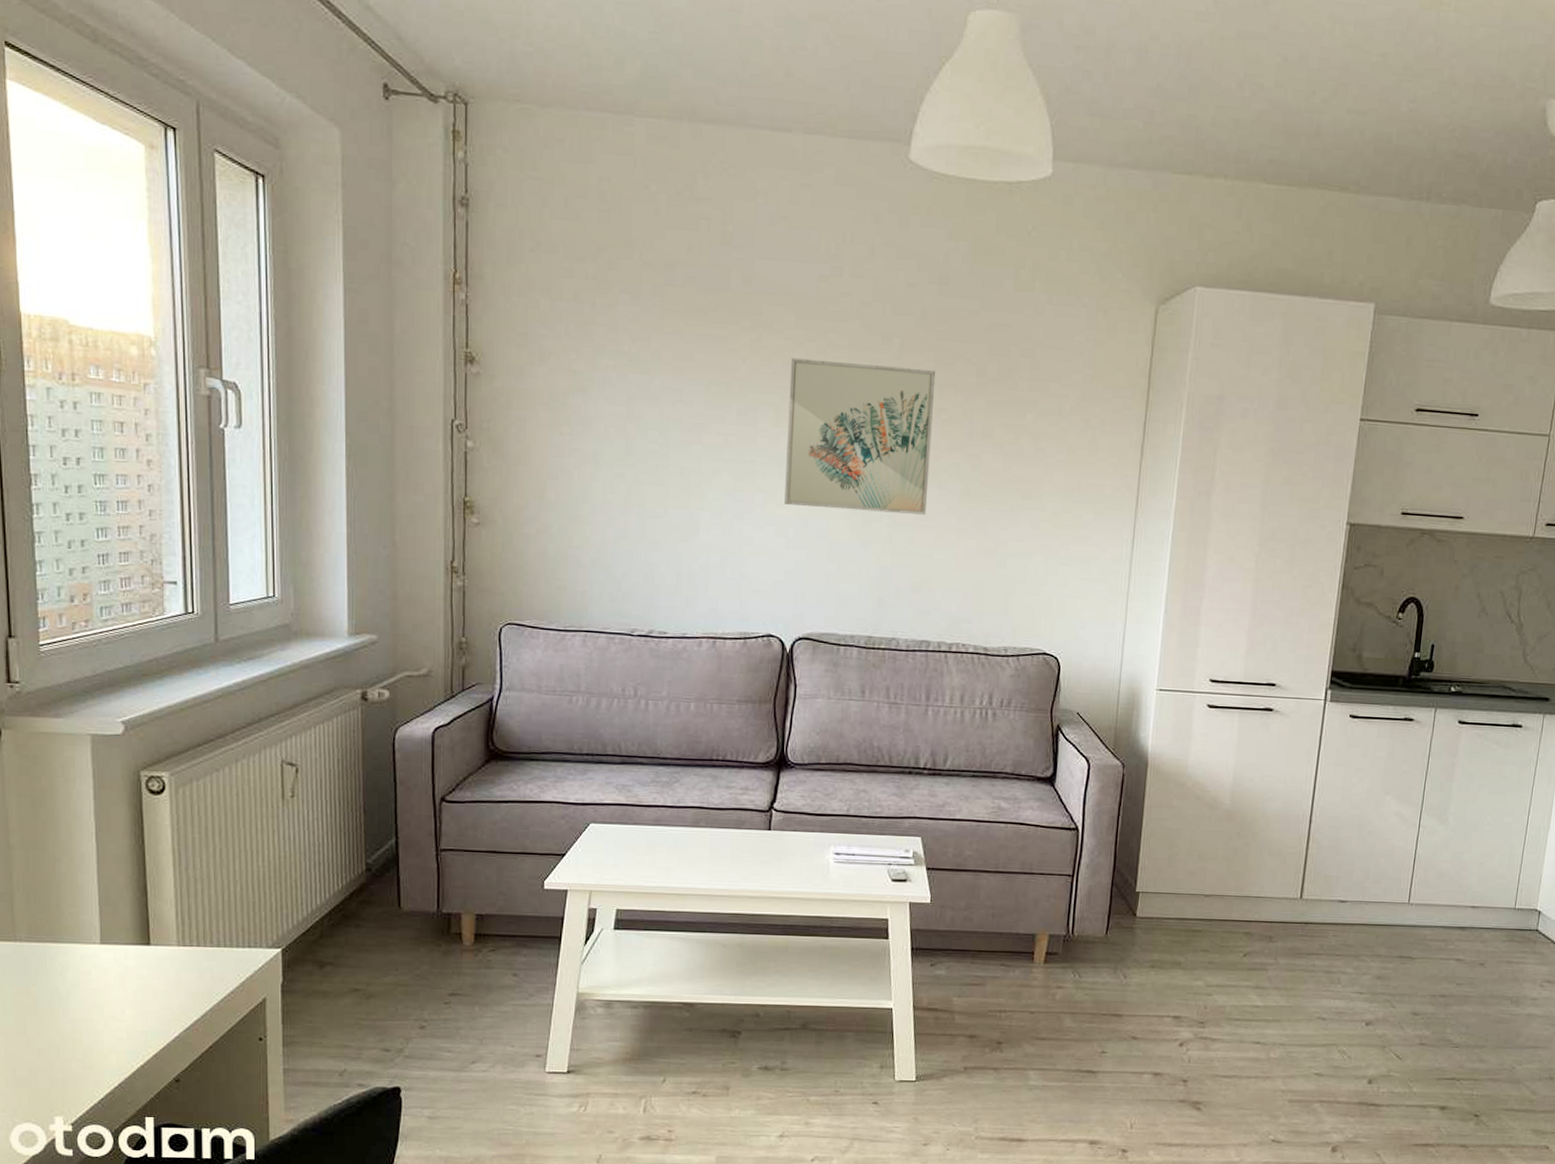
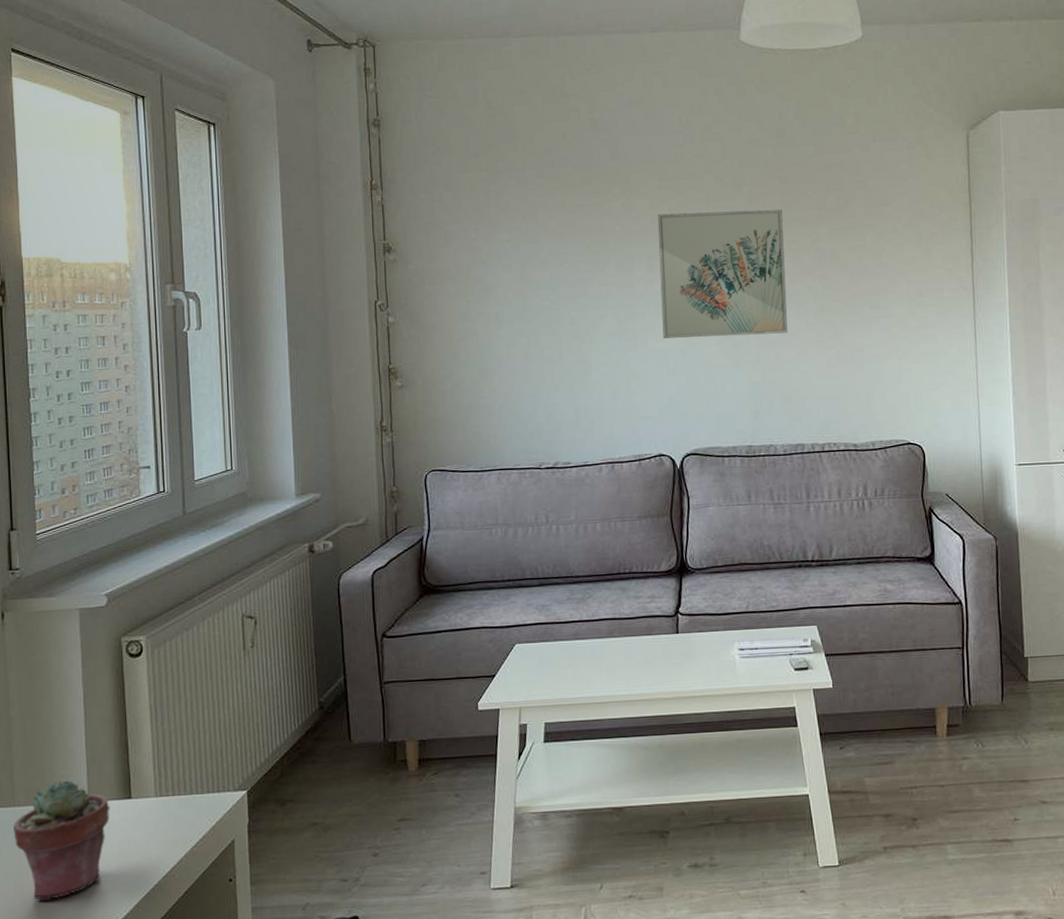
potted succulent: none [14,919,126,1042] -> present [13,780,110,900]

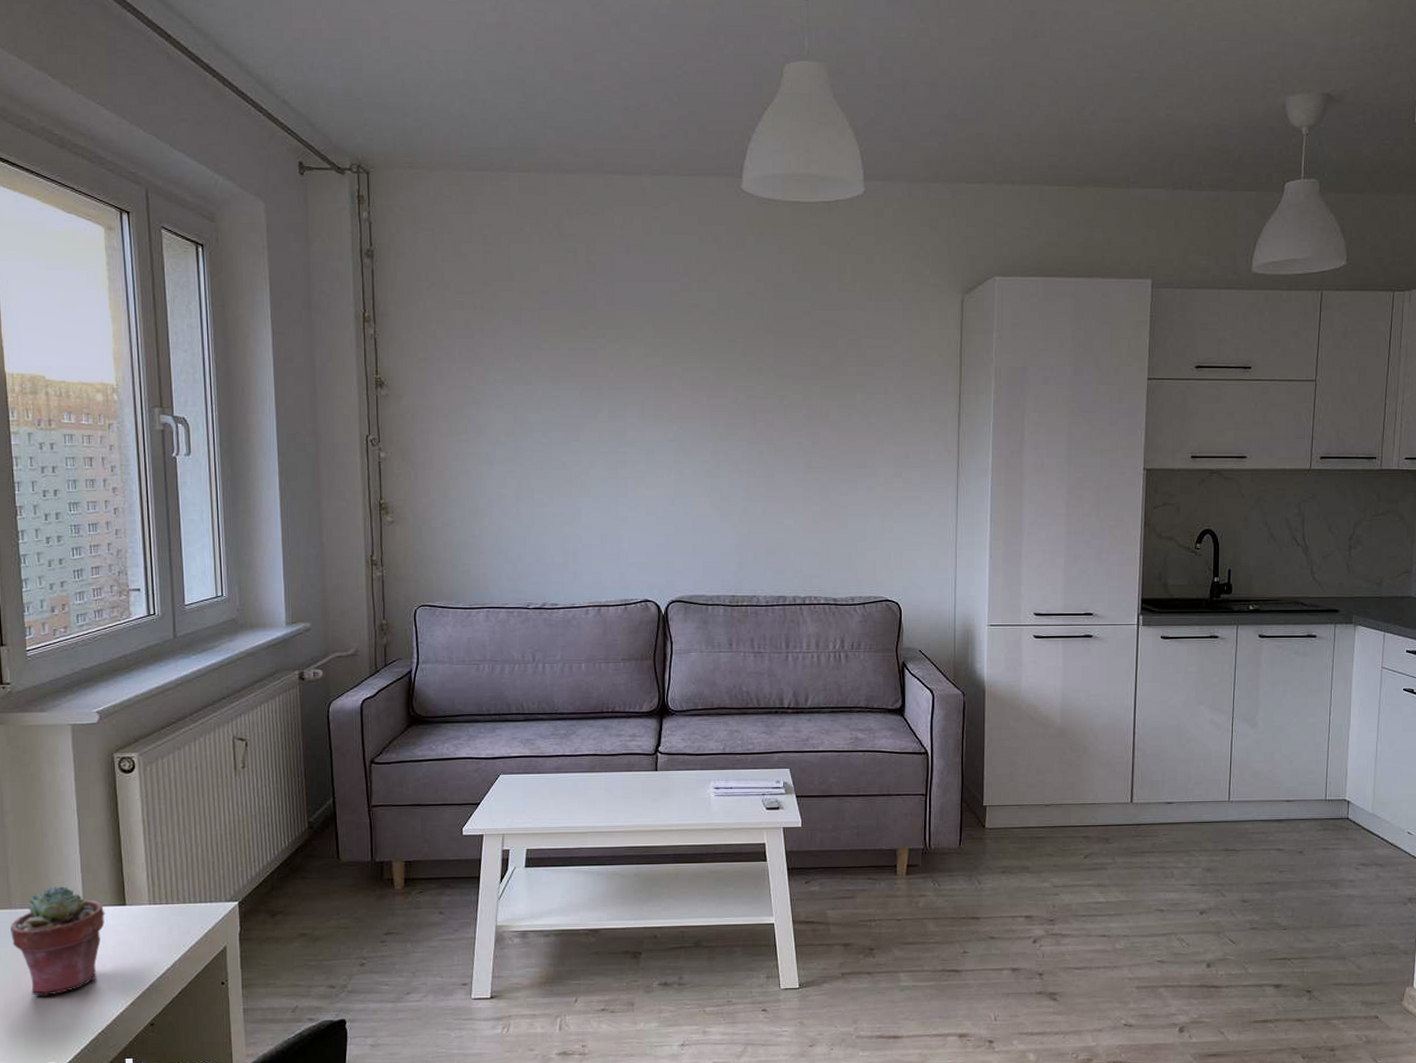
wall art: present [657,209,788,339] -> none [651,362,776,488]

